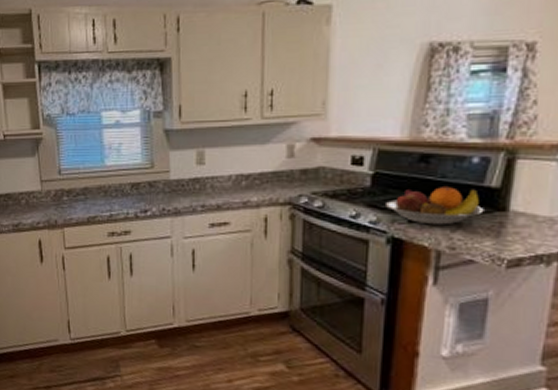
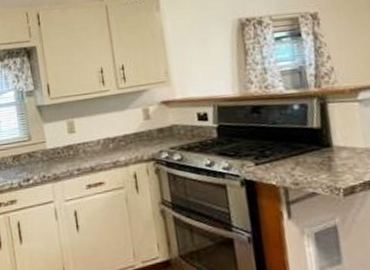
fruit bowl: present [384,187,484,225] -> none [232,131,314,166]

